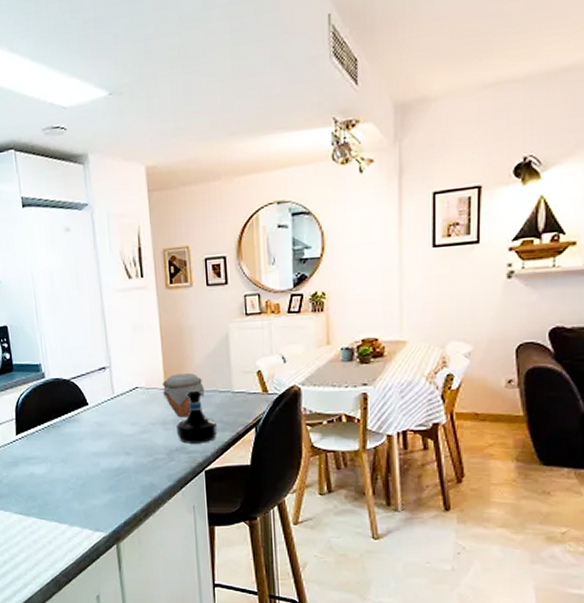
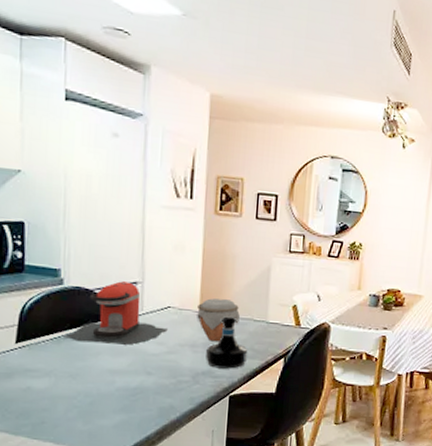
coffee maker: none [53,368,138,429] -> present [65,281,168,345]

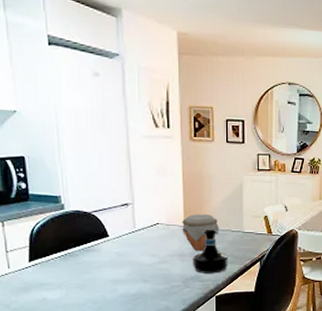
coffee maker: present [65,281,168,345] -> none [70,204,158,258]

